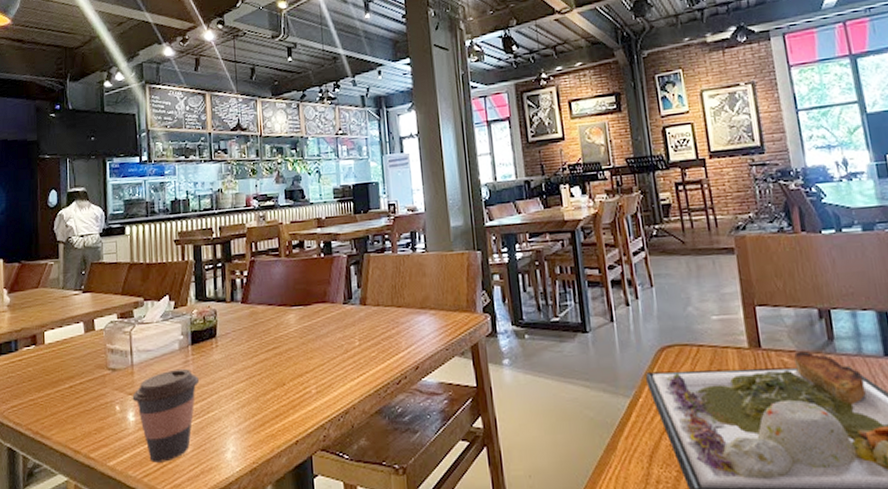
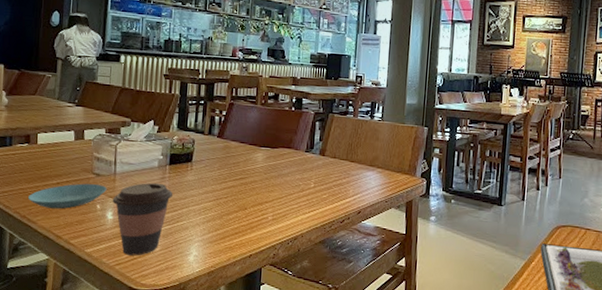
saucer: none [40,381,125,419] -> present [28,183,107,209]

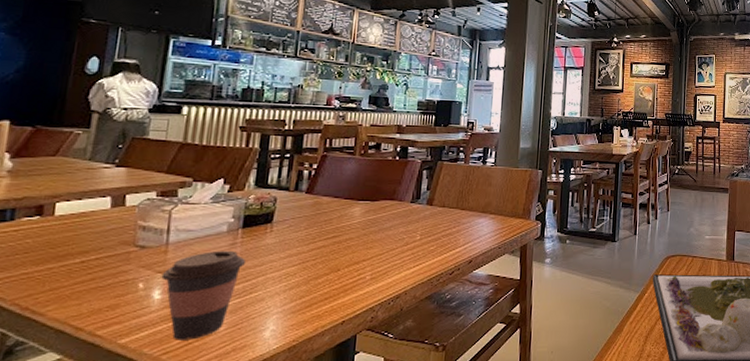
saucer: present [28,183,107,209] -> none [35,259,155,294]

